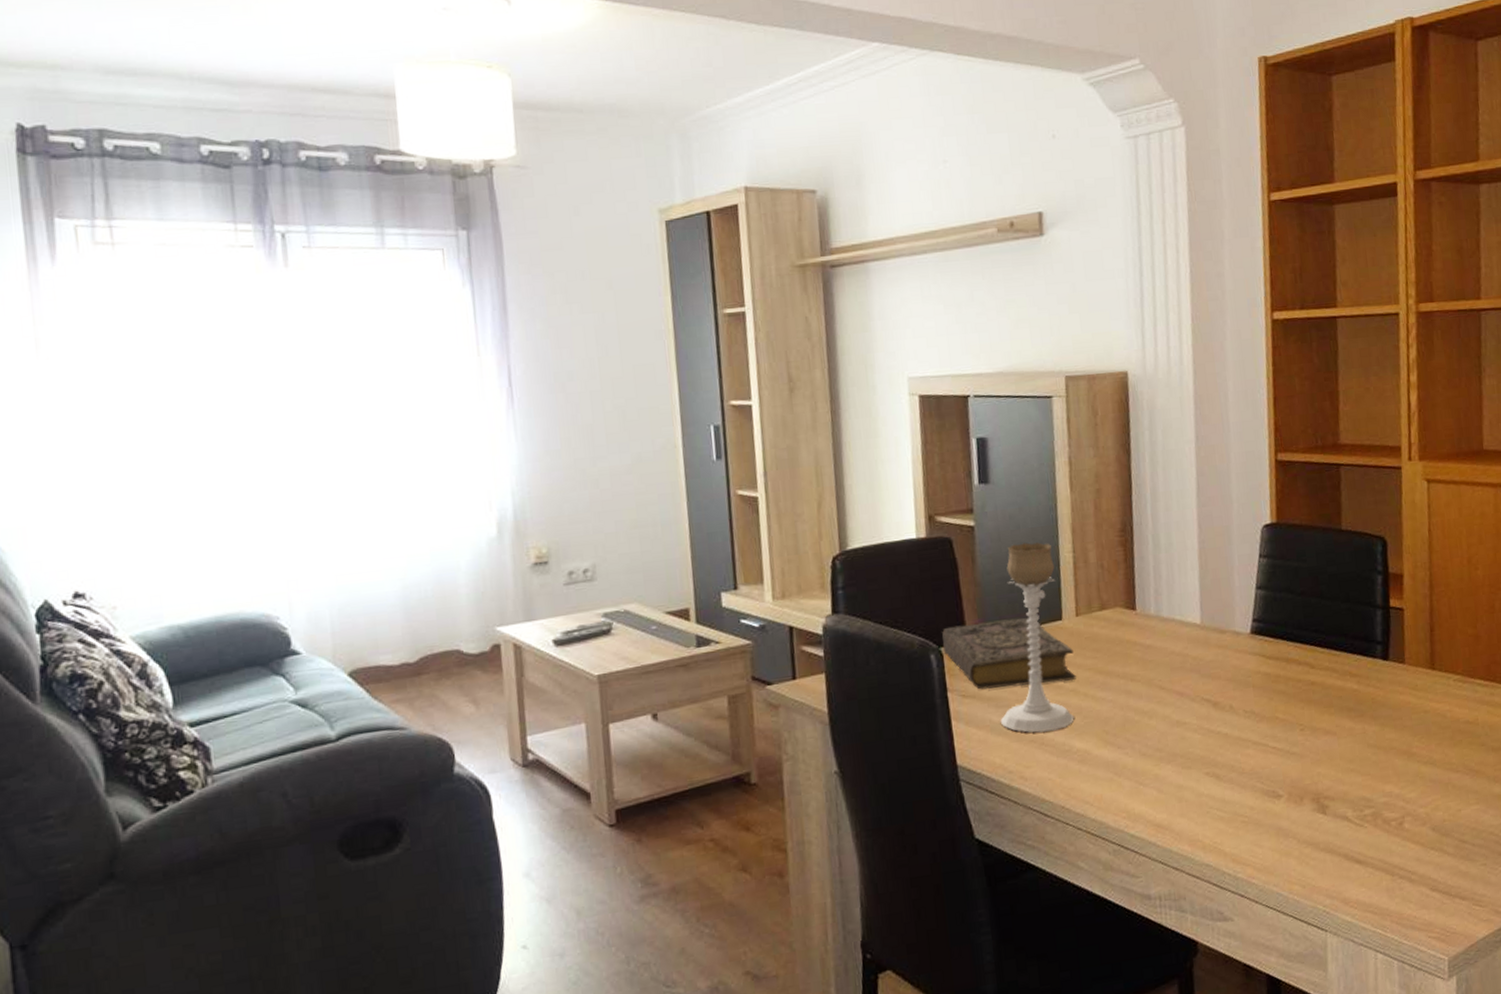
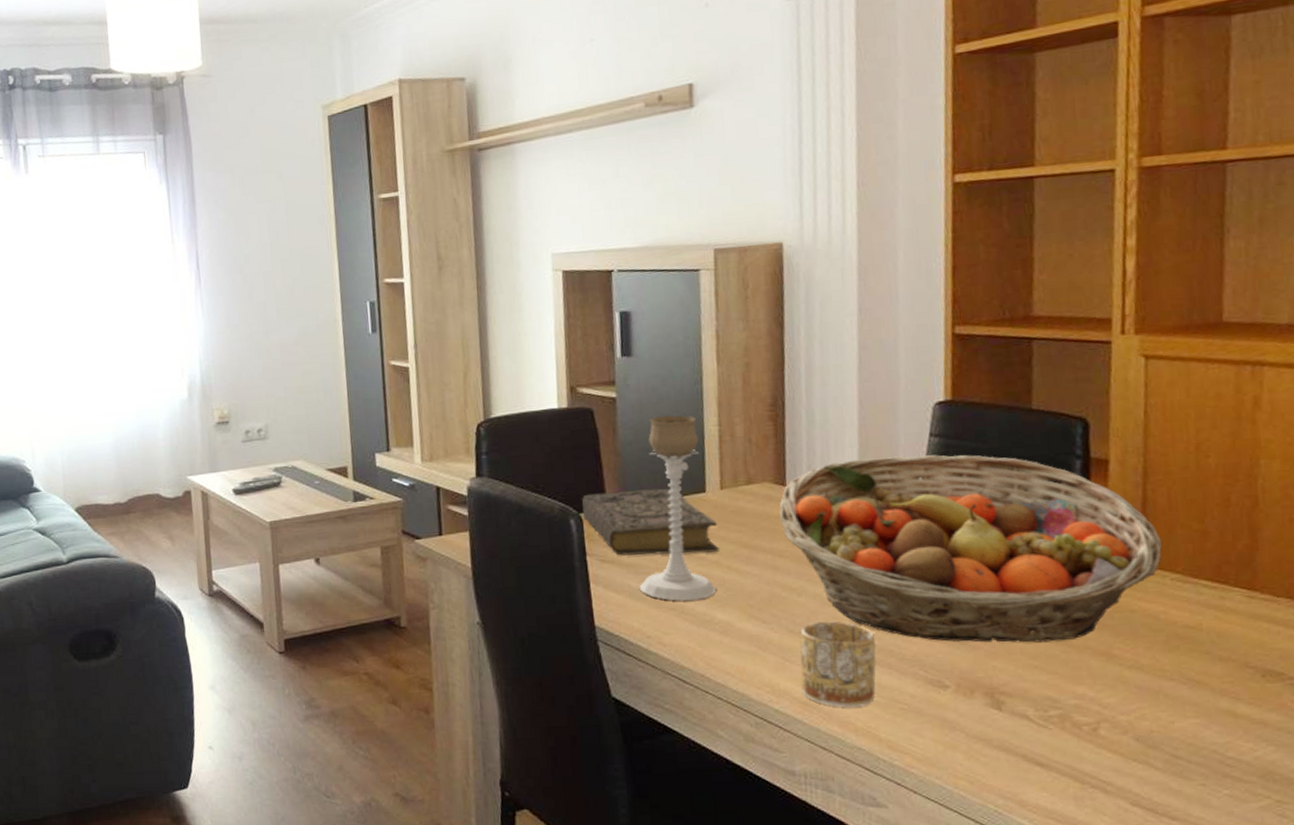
fruit basket: none [1130,574,1446,753] -> present [778,455,1163,643]
mug: none [1152,741,1220,826] -> present [800,621,876,708]

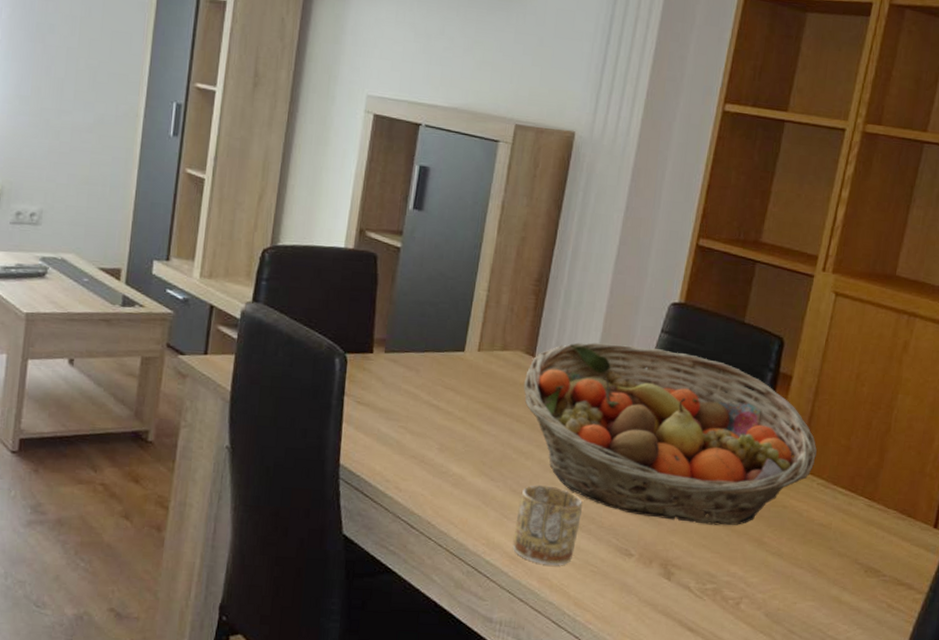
book: present [582,488,720,556] -> none [348,336,469,410]
candle holder: present [639,415,717,601] -> none [387,272,470,452]

